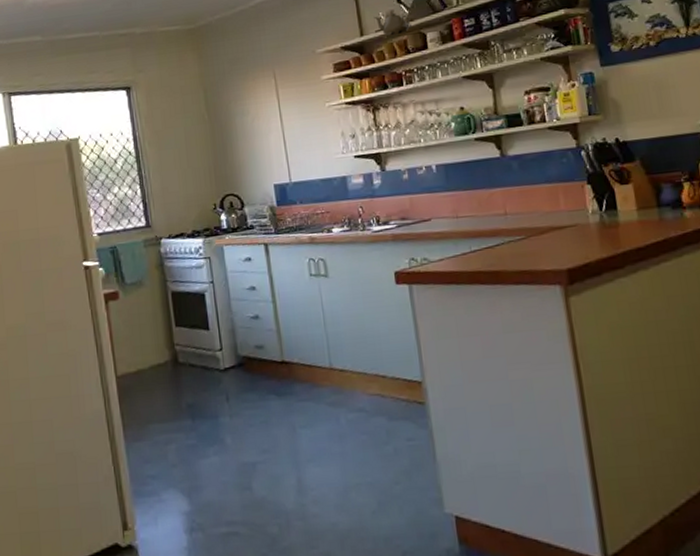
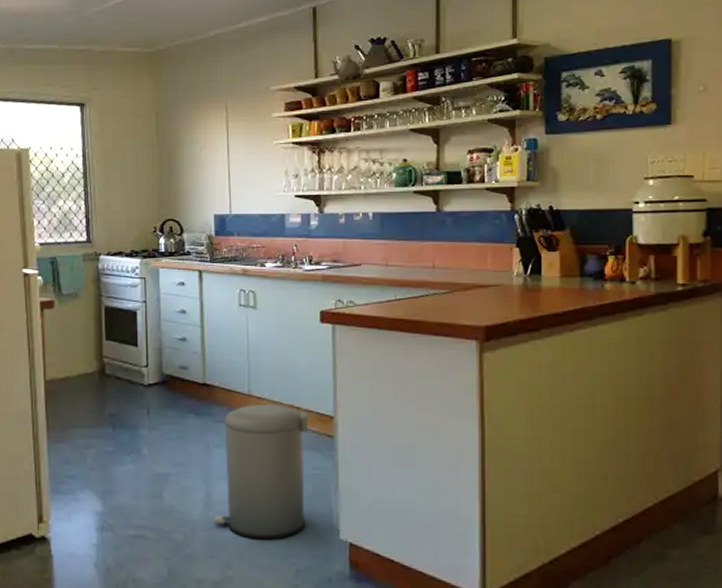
pedal bin: none [308,375,406,525] -> present [213,404,309,541]

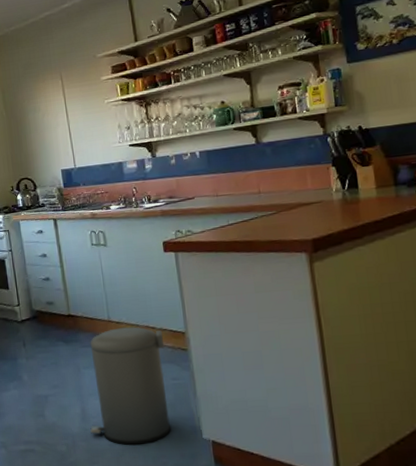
teapot: present [330,57,367,81] -> none [146,20,180,41]

